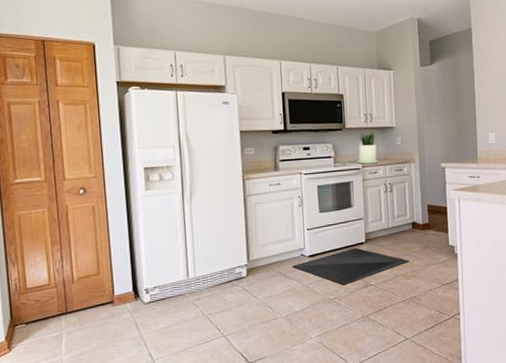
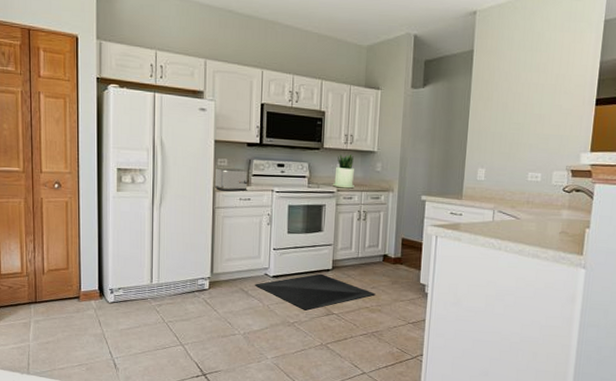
toaster: none [243,155,276,179] -> present [214,167,248,191]

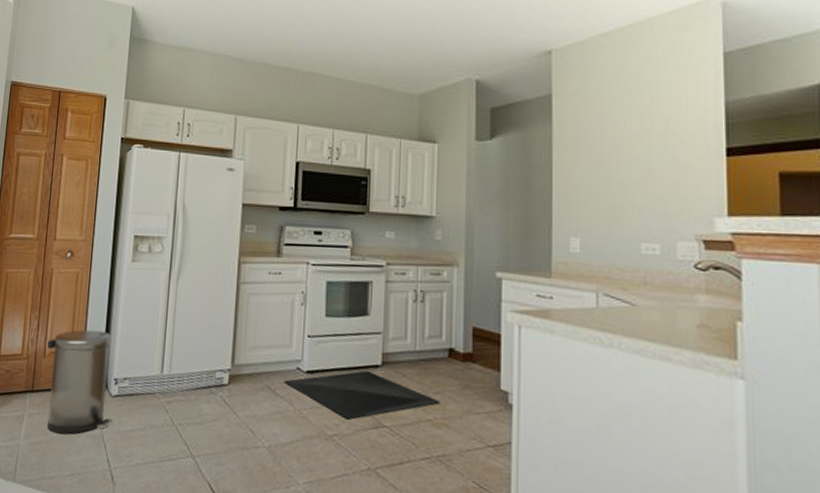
pedal bin: none [45,250,111,335] -> present [47,329,113,435]
toaster: present [214,167,248,191] -> none [240,235,279,264]
planter: present [333,153,355,189] -> none [381,218,409,262]

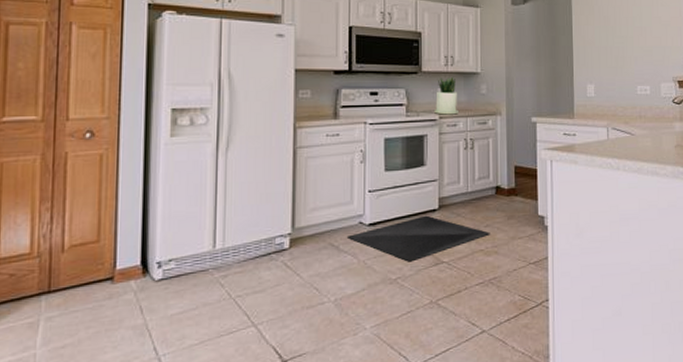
pedal bin: present [47,329,113,435] -> none [66,214,158,333]
planter: none [381,218,409,262] -> present [434,76,458,115]

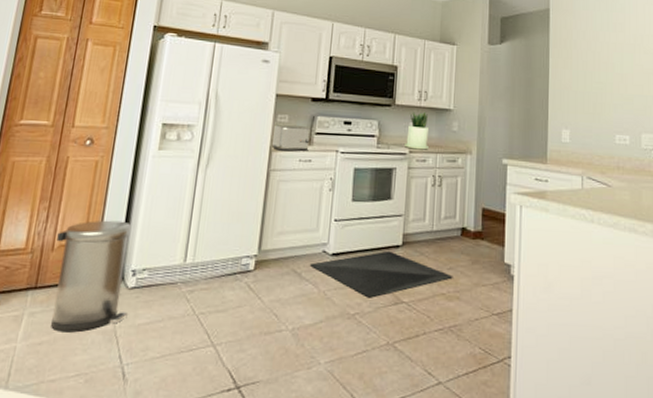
pedal bin: none [66,214,158,333] -> present [51,220,132,333]
toaster: none [295,99,335,127] -> present [271,124,311,152]

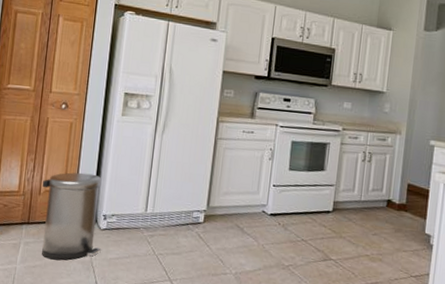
toaster: present [271,124,311,152] -> none [218,98,254,124]
door mat: present [309,250,453,298] -> none [250,214,377,254]
planter: present [404,110,430,150] -> none [338,91,363,129]

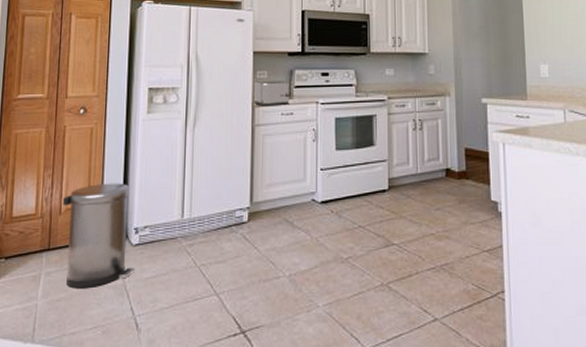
toaster: none [218,98,254,124] -> present [253,80,290,106]

